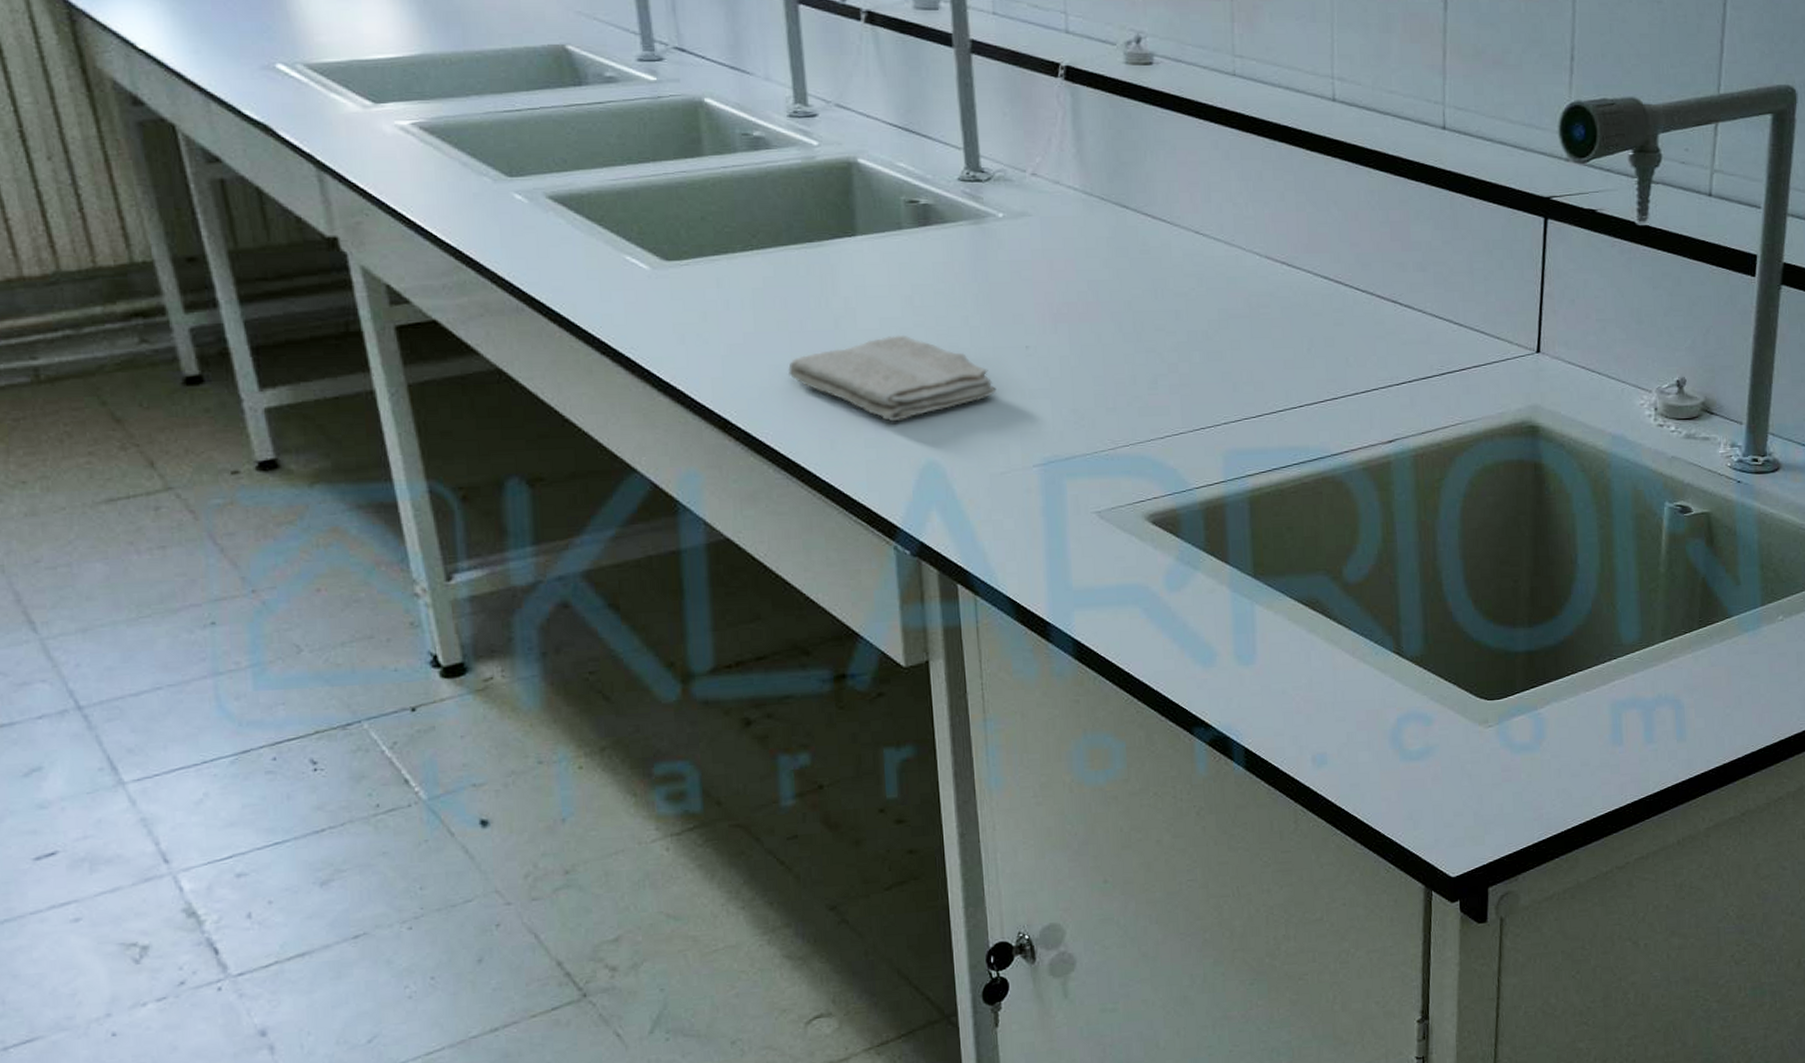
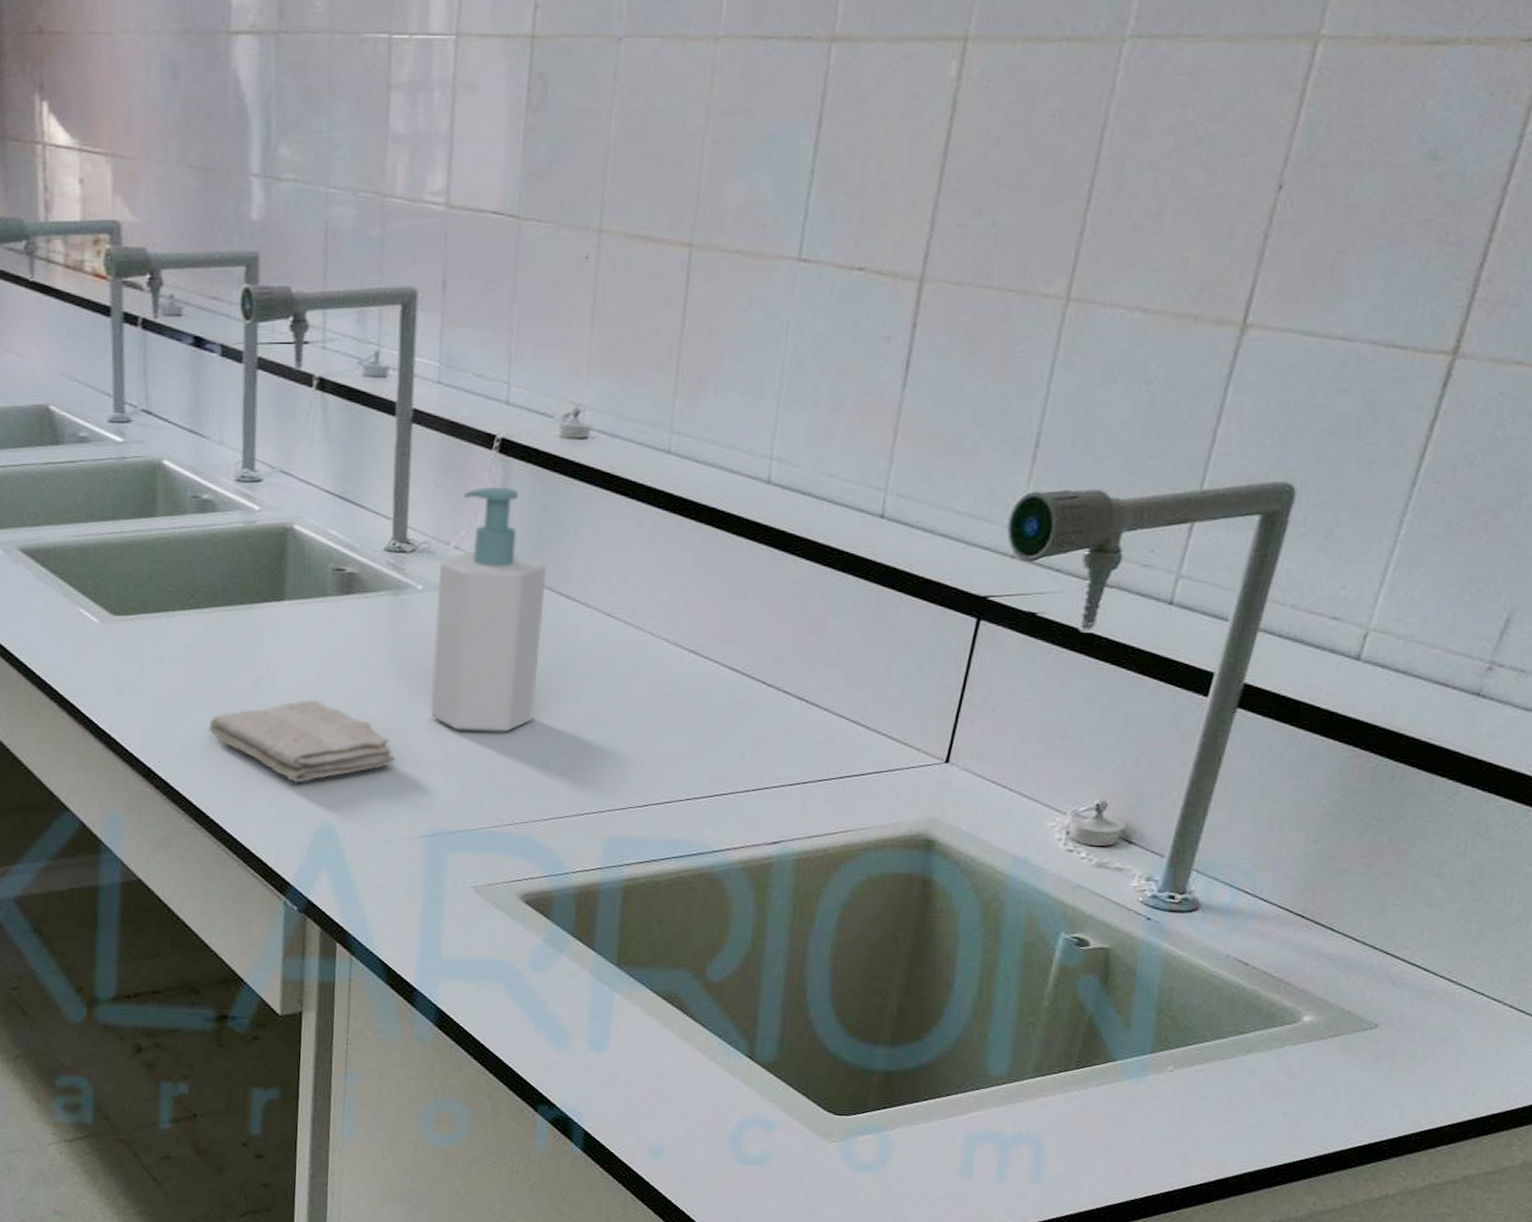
soap bottle: none [1018,114,1135,356] -> present [430,487,547,732]

